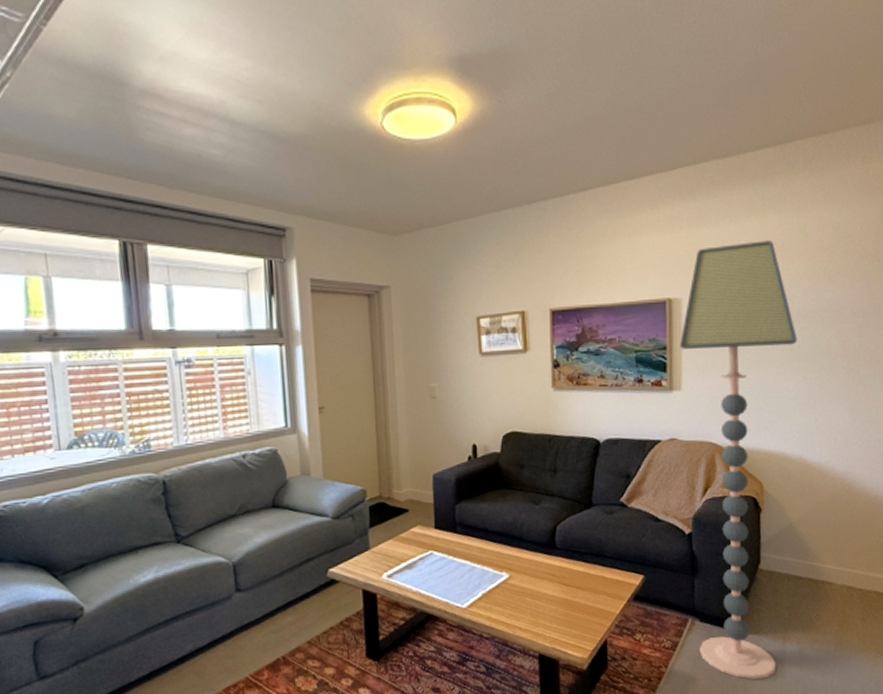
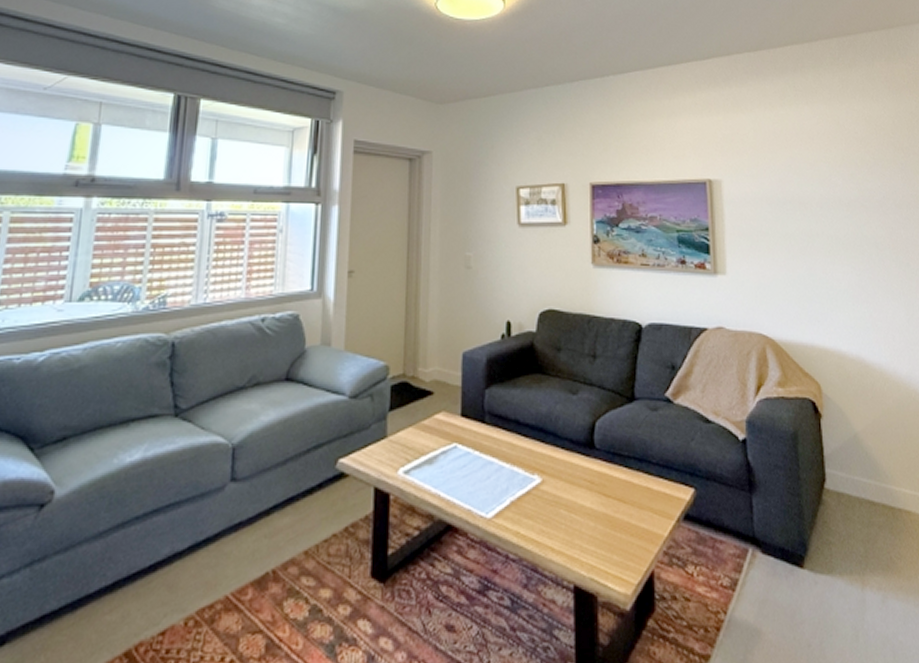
floor lamp: present [680,240,797,680] -> none [722,128,857,638]

